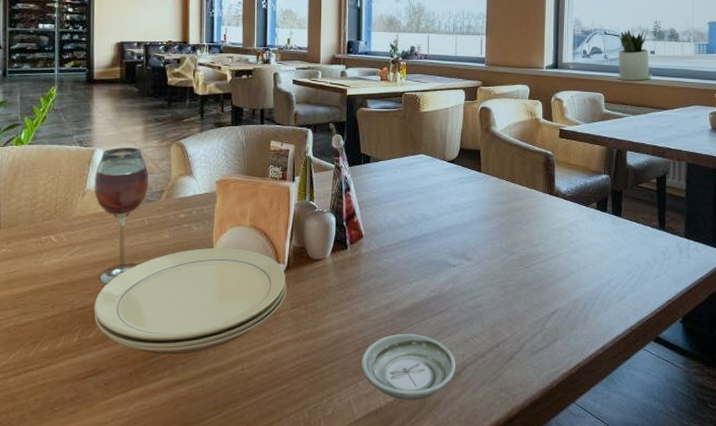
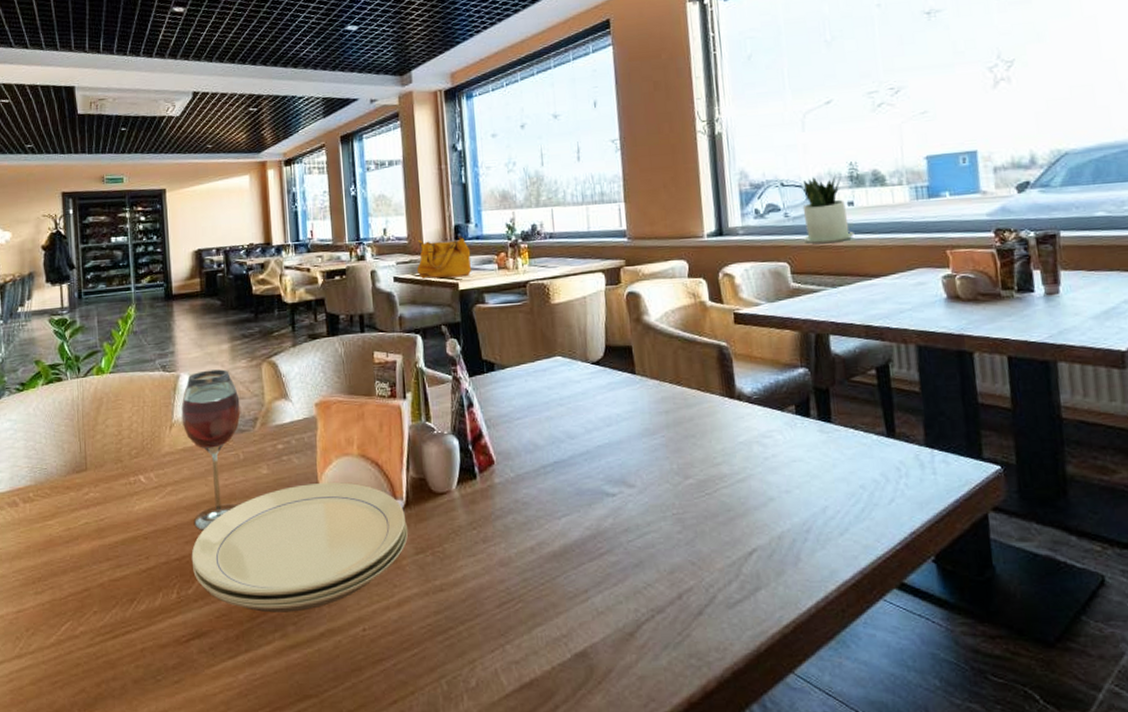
handbag: none [313,49,360,85] -> present [416,234,472,279]
saucer: present [361,333,456,400] -> none [505,582,629,669]

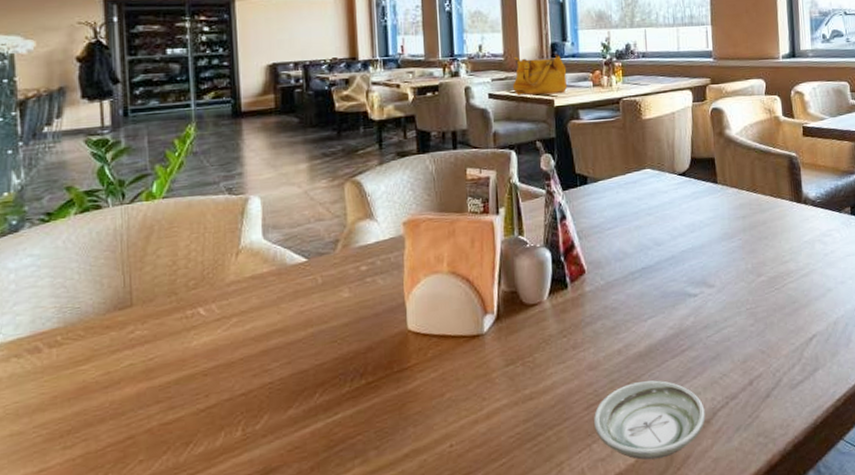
wineglass: present [181,369,241,530] -> none [250,190,320,361]
plate: present [191,482,409,613] -> none [259,300,499,440]
saucer: none [505,582,629,669] -> present [593,380,706,460]

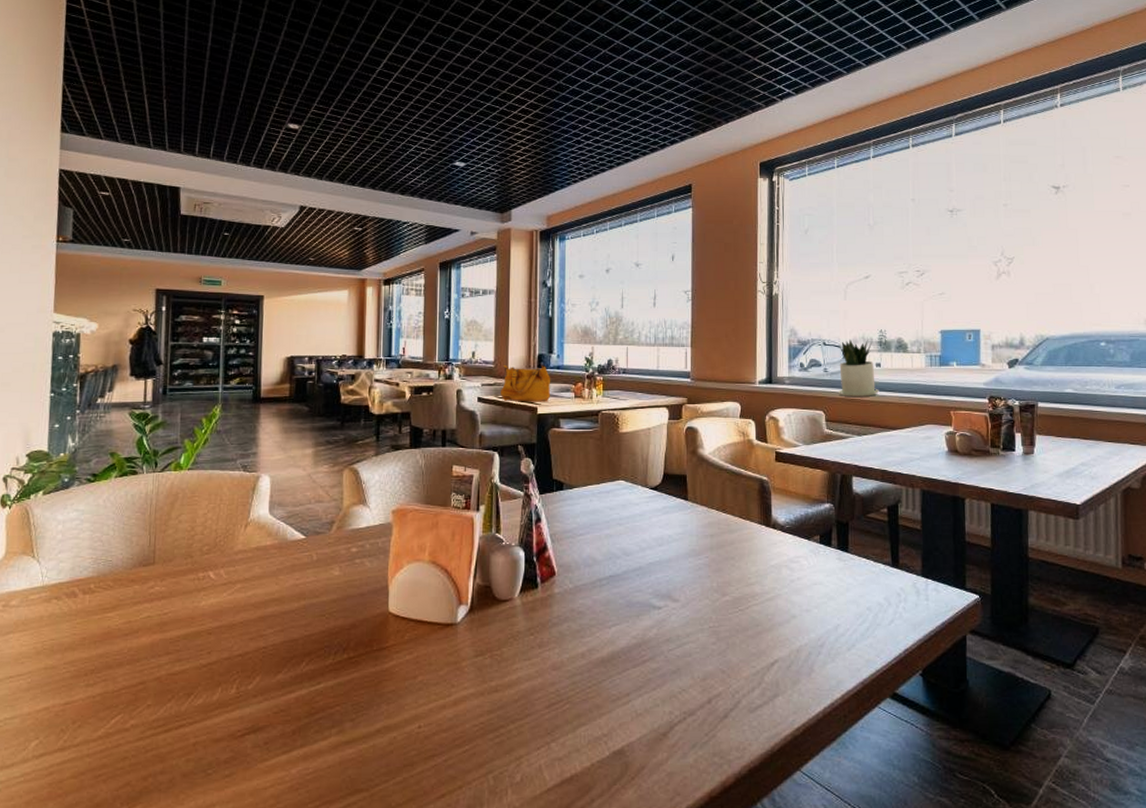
saucer: present [593,380,706,460] -> none [553,686,662,766]

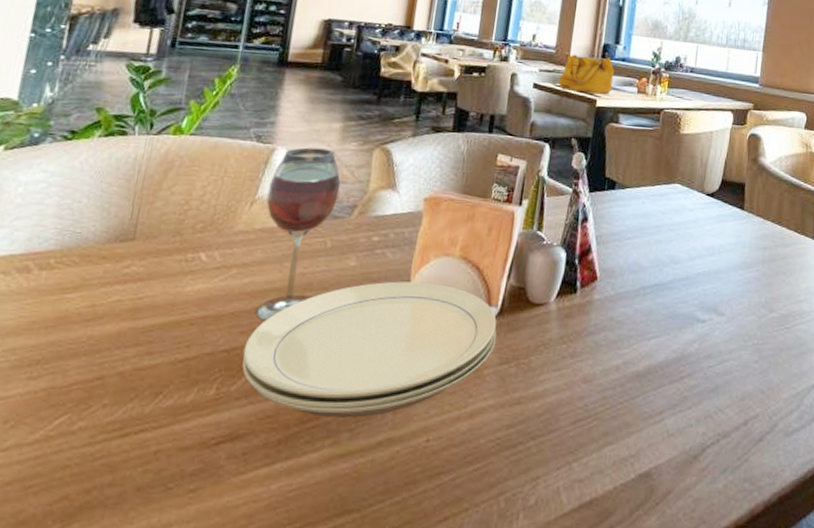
plate: none [254,587,470,709] -> present [242,281,497,418]
wineglass: none [258,473,318,628] -> present [256,147,341,321]

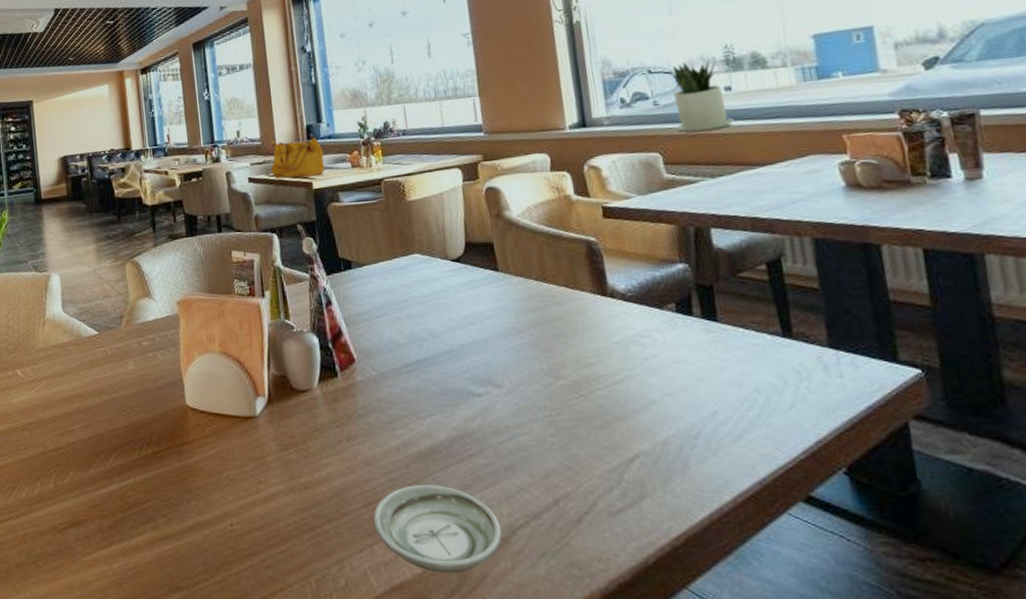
plate: present [242,281,497,418] -> none [65,379,272,505]
wineglass: present [256,147,341,321] -> none [52,269,108,423]
saucer: none [577,402,695,489] -> present [373,484,502,574]

